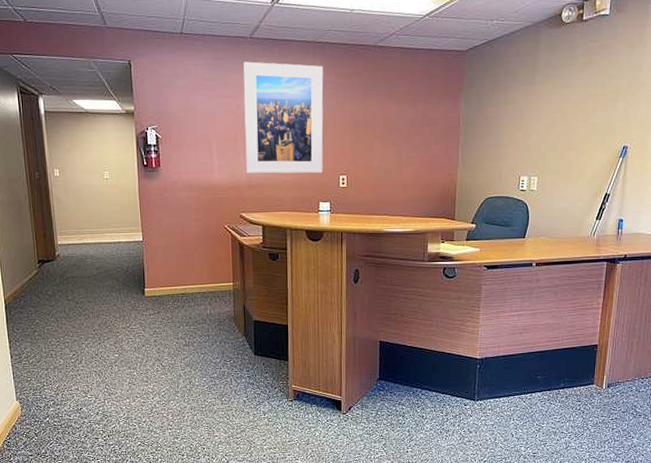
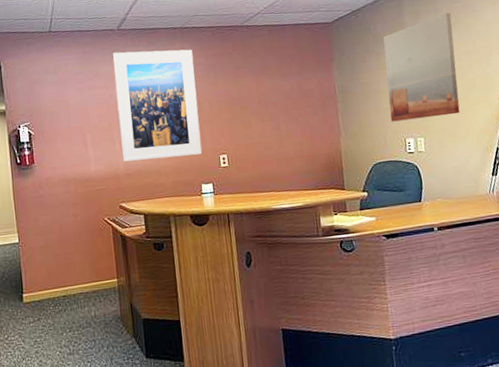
wall art: none [508,52,586,159] -> present [383,12,460,122]

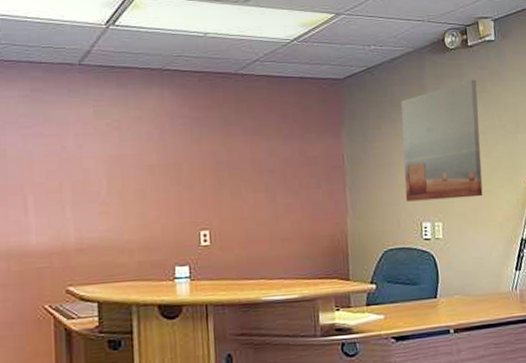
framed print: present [113,49,202,162] -> none [70,92,179,233]

